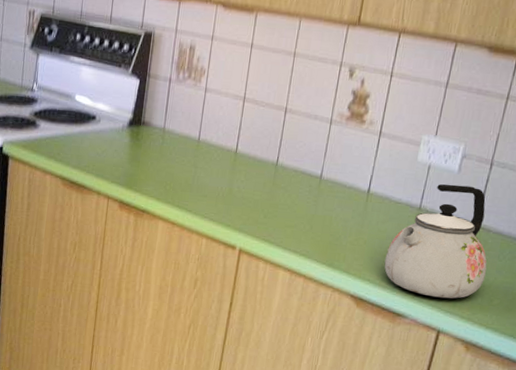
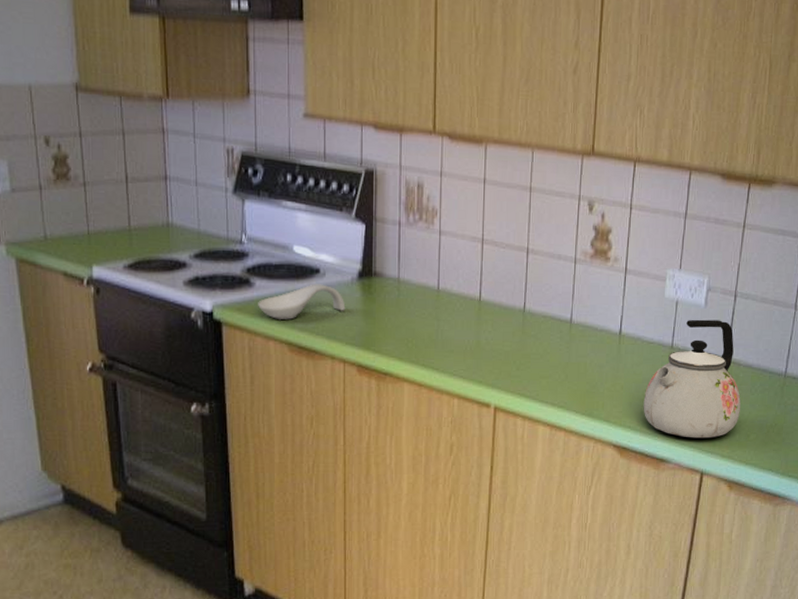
spoon rest: none [40,128,115,158] -> present [258,284,346,320]

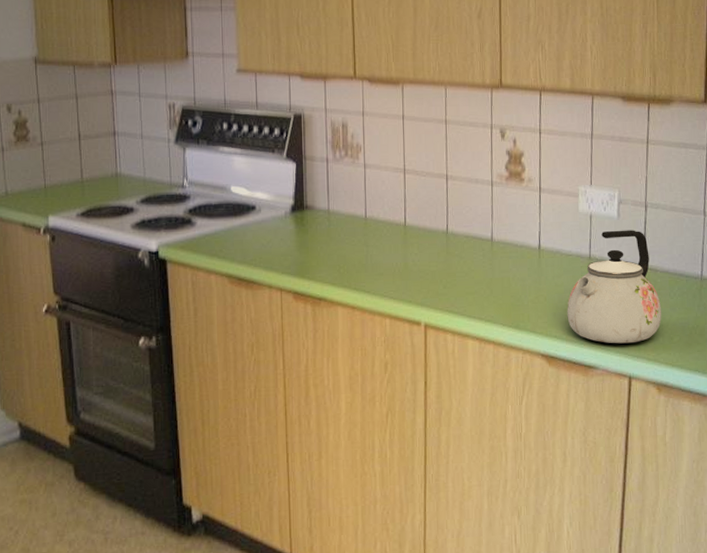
spoon rest: present [258,284,346,320] -> none [199,219,281,254]

